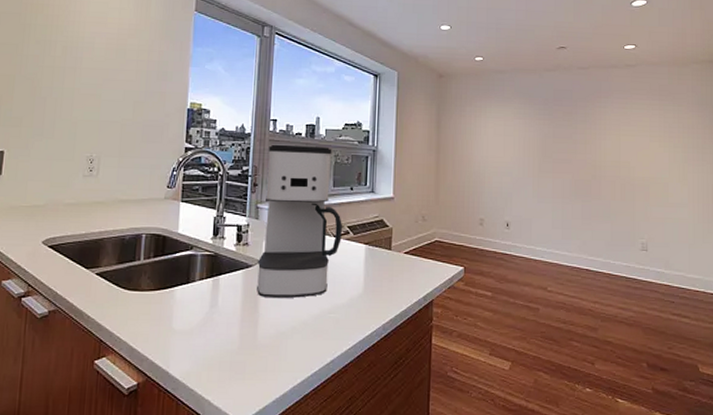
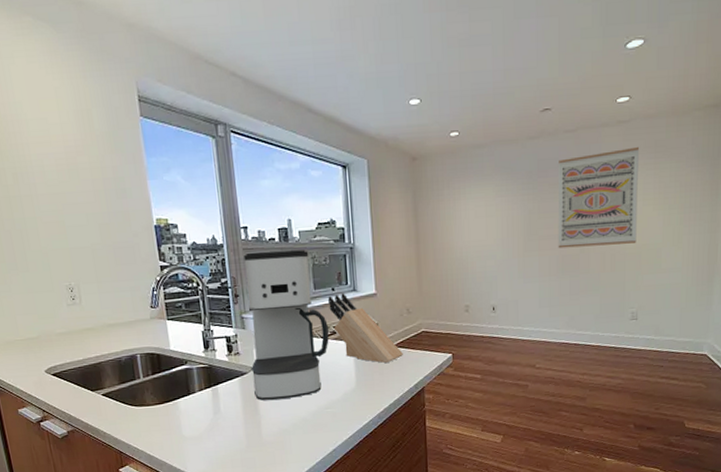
knife block: none [345,194,415,271] -> present [328,293,403,364]
wall art: none [571,88,646,175] -> present [558,146,640,249]

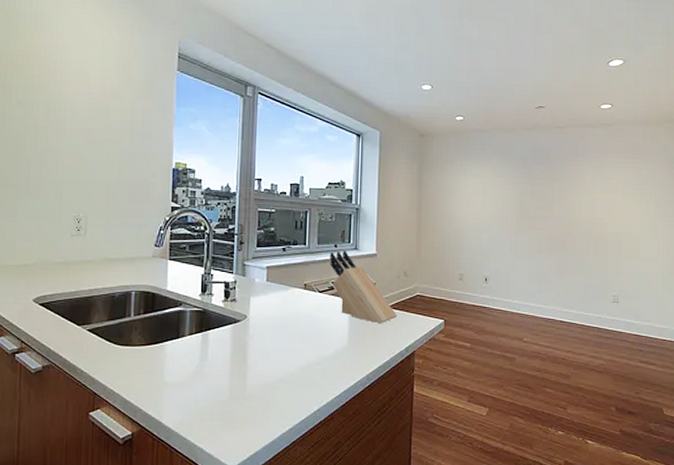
coffee maker: present [243,250,329,400] -> none [245,204,328,351]
wall art: present [558,146,640,249] -> none [547,147,620,231]

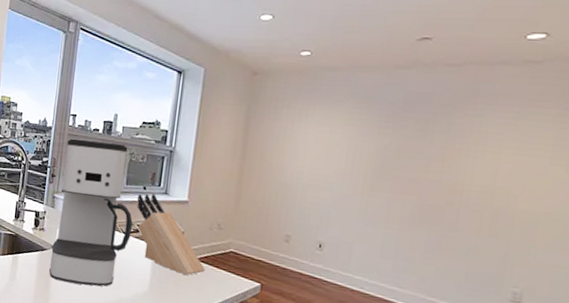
coffee maker: none [245,204,328,351] -> present [49,139,133,287]

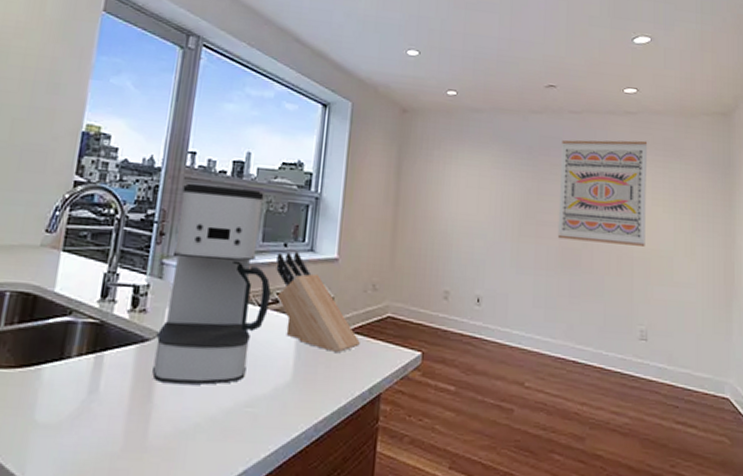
wall art: none [416,92,554,208] -> present [557,140,648,246]

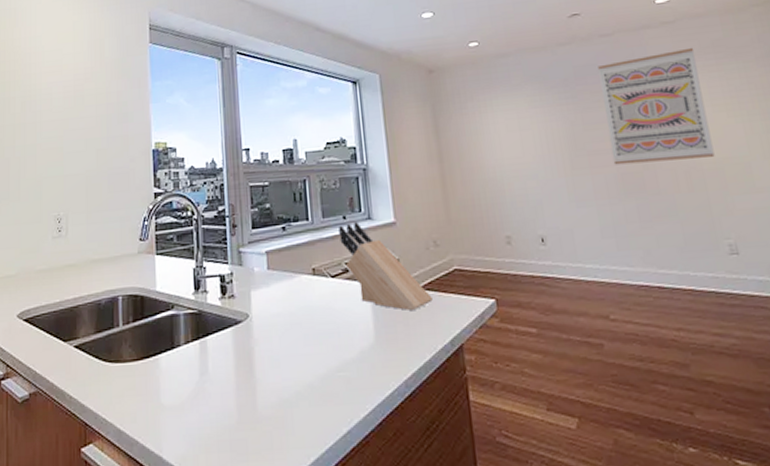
coffee maker: present [152,184,272,385] -> none [244,172,341,358]

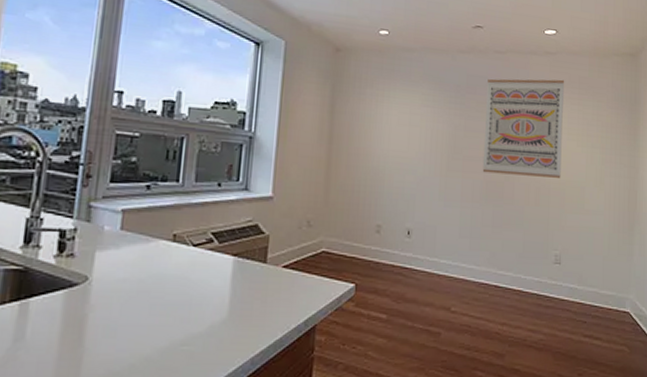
knife block: present [339,222,433,311] -> none [210,191,295,289]

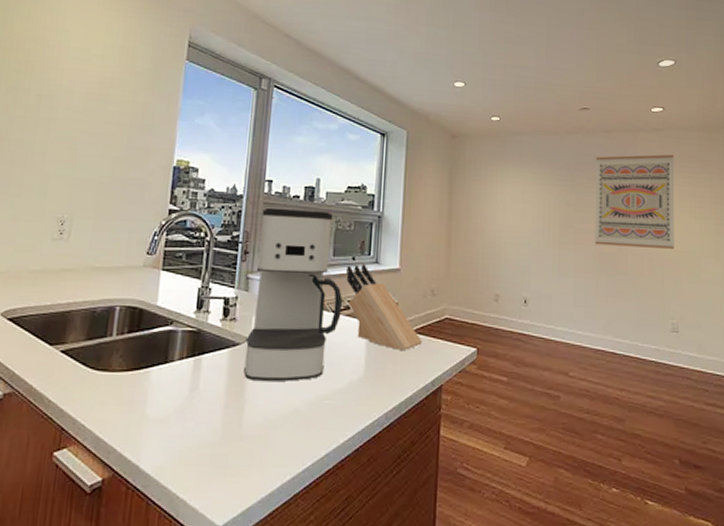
coffee maker: none [82,125,206,326] -> present [244,208,343,381]
knife block: none [210,191,295,289] -> present [346,264,422,351]

